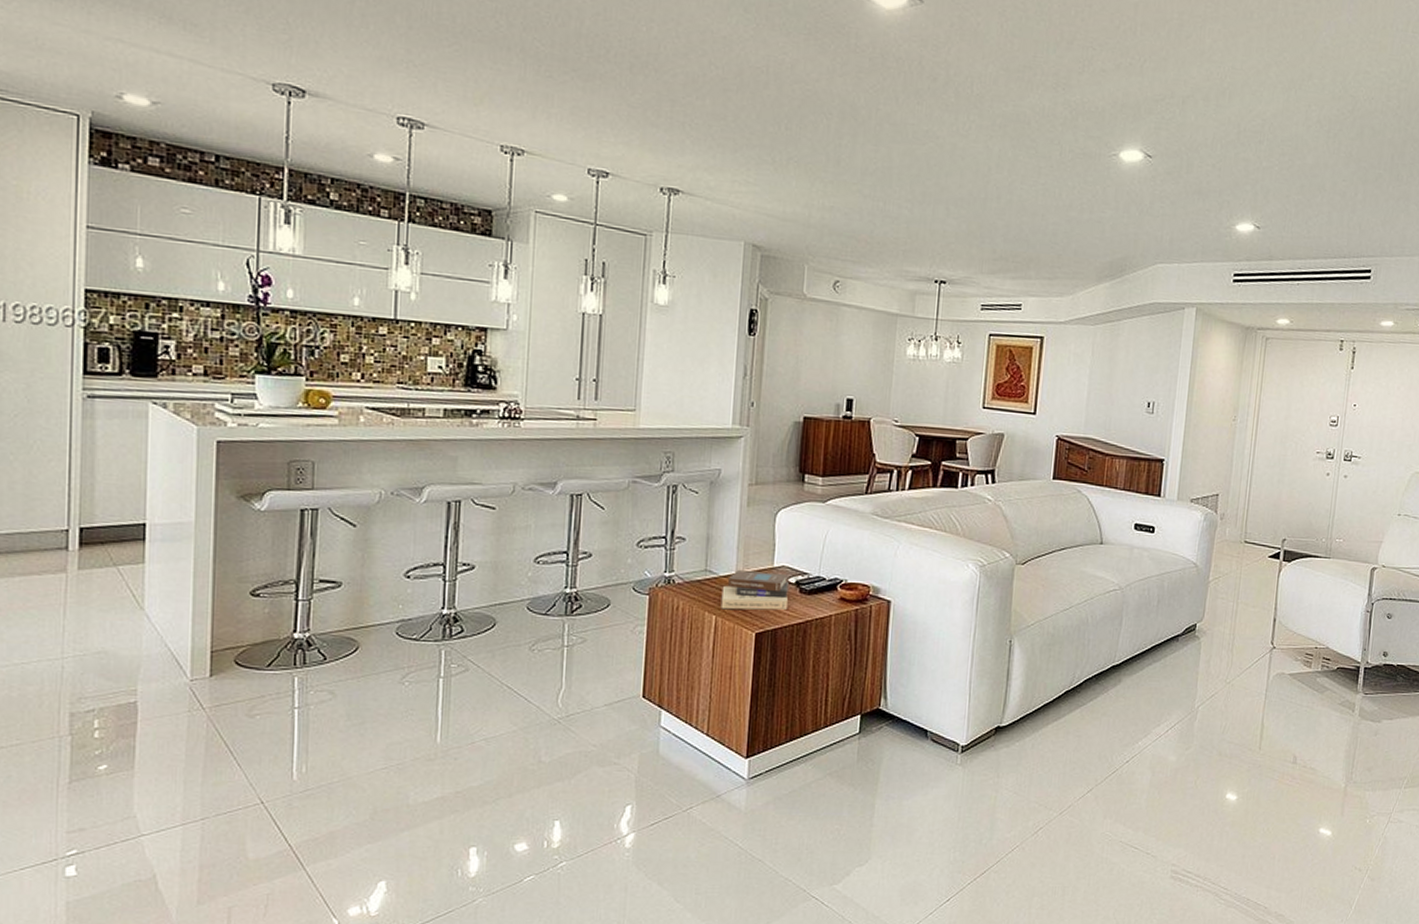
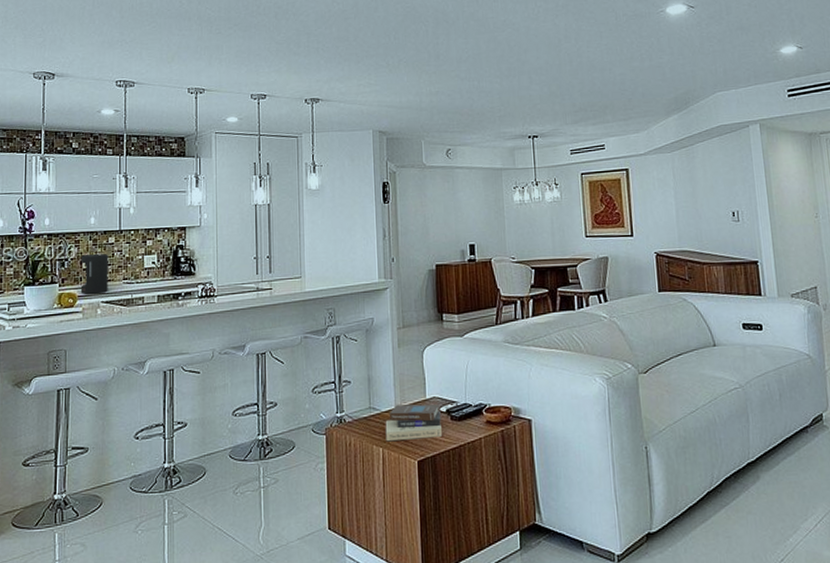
coffee maker: none [336,344,378,397] -> present [80,254,108,294]

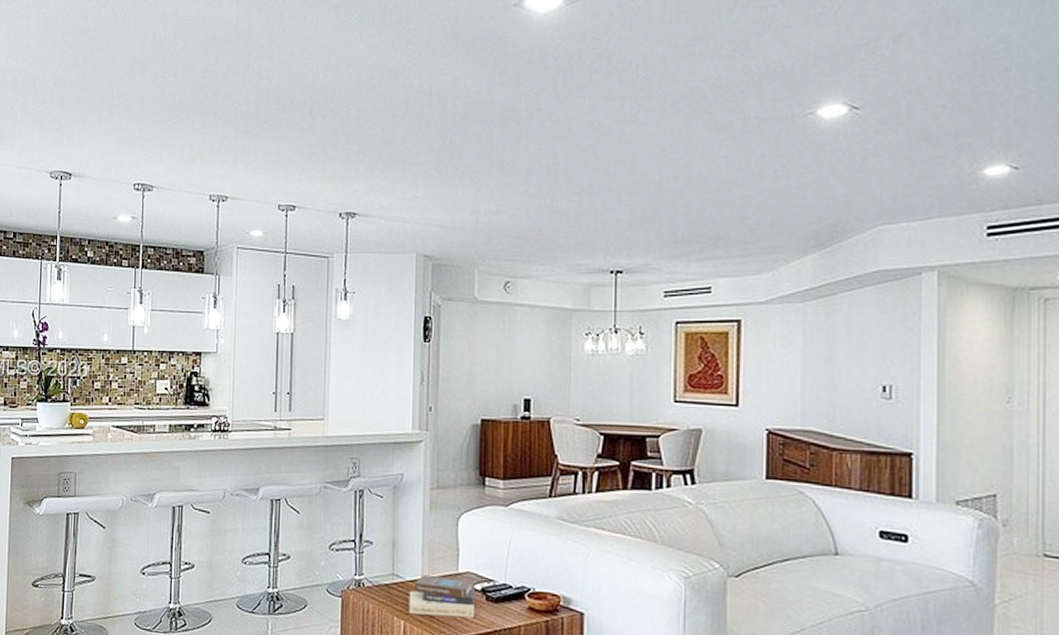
coffee maker: present [80,254,108,294] -> none [91,374,121,417]

